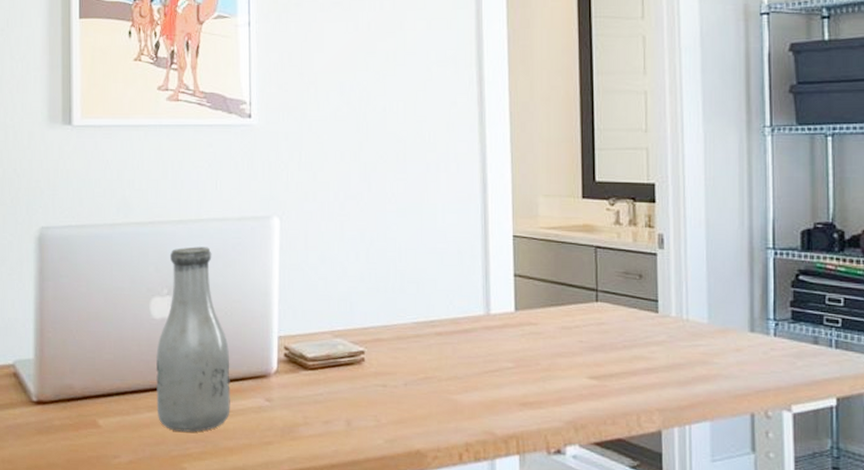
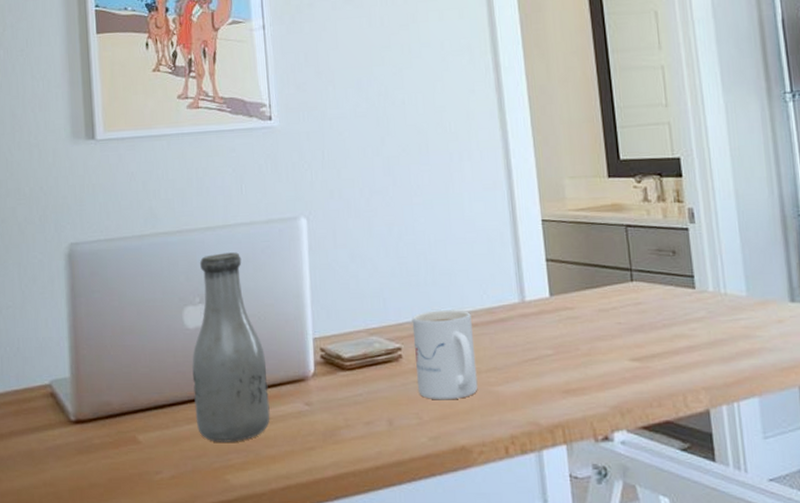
mug: none [377,317,437,405] -> present [412,310,478,400]

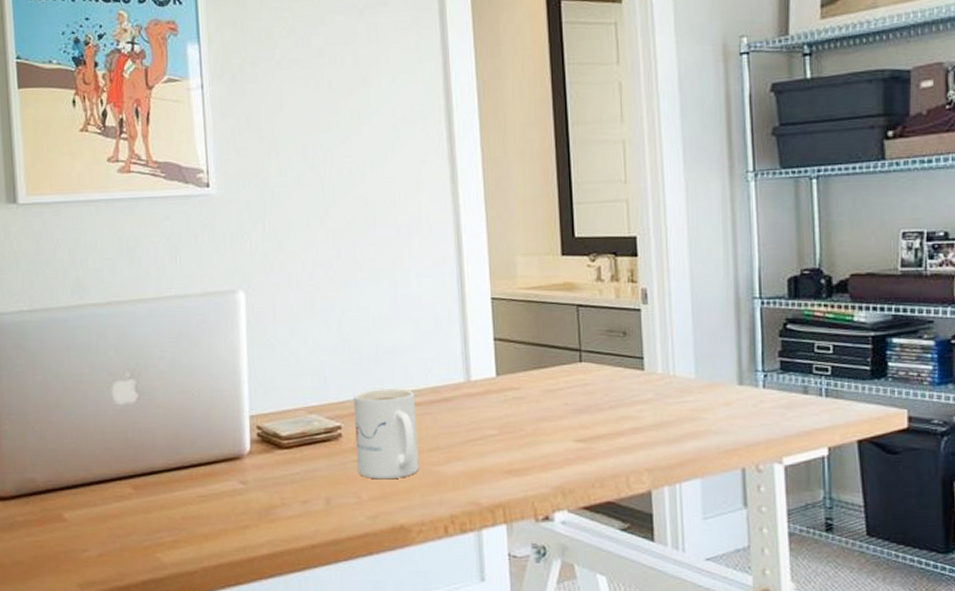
bottle: present [192,252,270,442] -> none [121,326,203,520]

